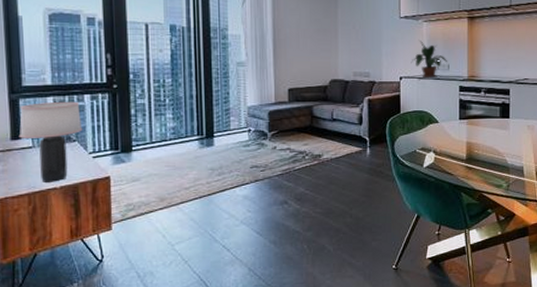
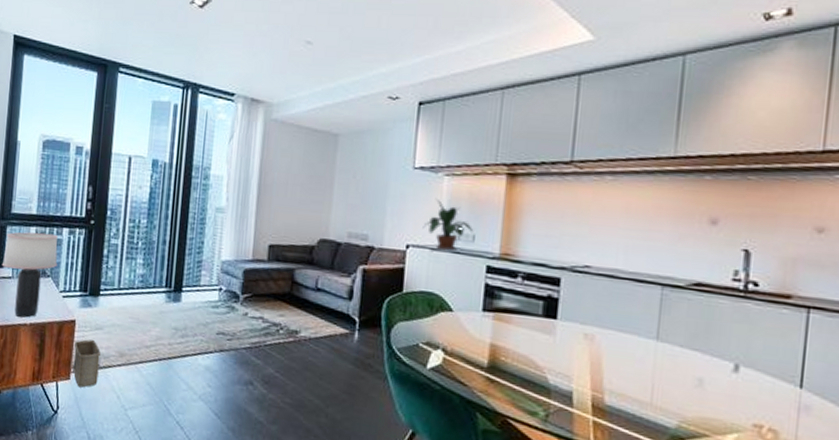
basket: none [111,190,142,235] -> present [72,339,102,388]

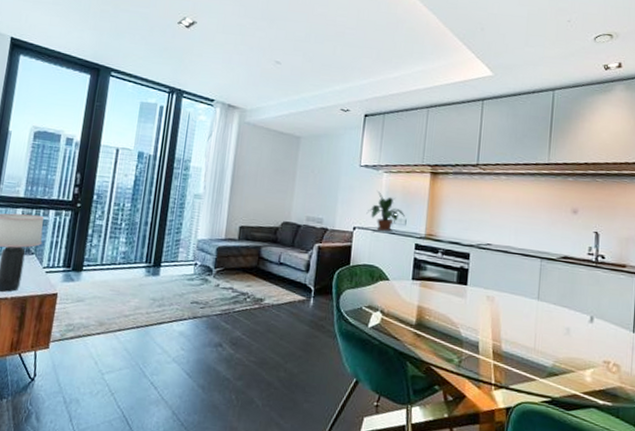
basket: present [72,339,102,388] -> none [52,310,82,356]

